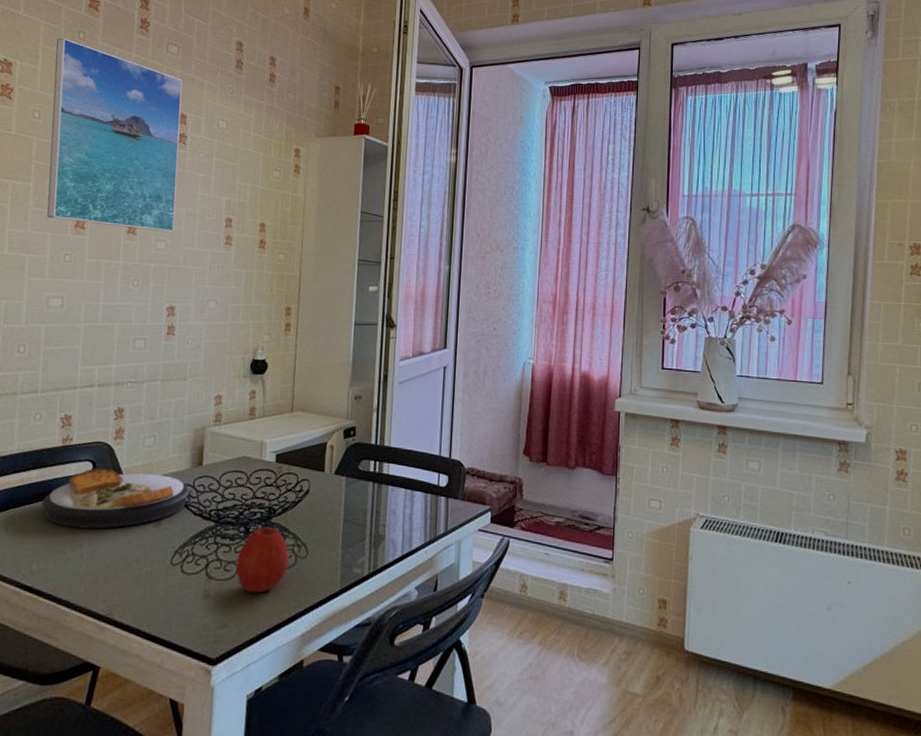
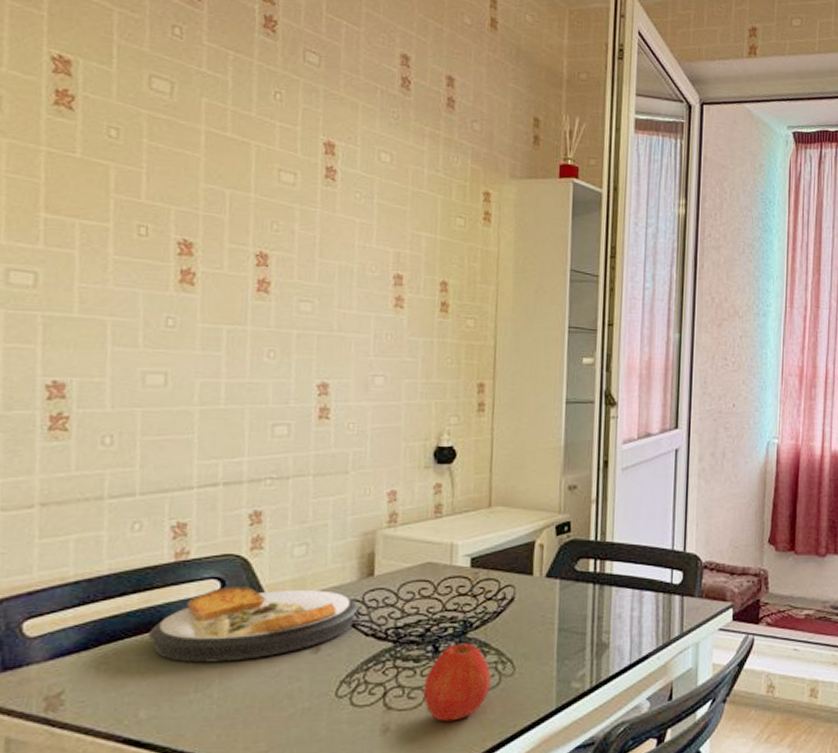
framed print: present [47,37,183,233] -> none [136,32,328,292]

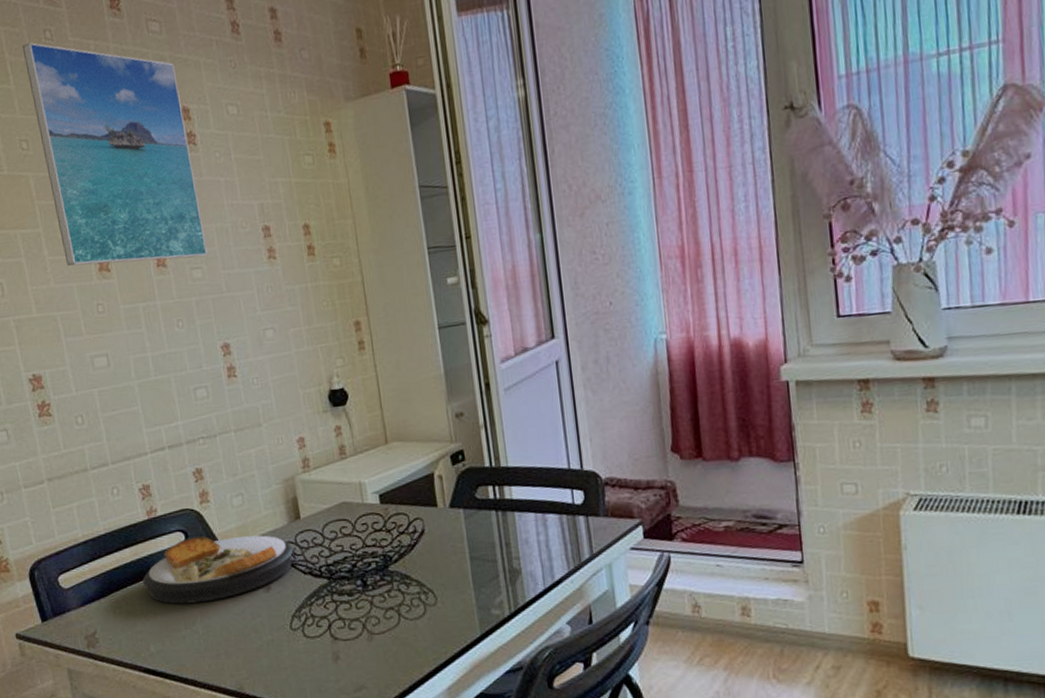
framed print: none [136,32,328,292] -> present [22,42,208,266]
apple: present [423,642,491,722] -> none [360,576,418,650]

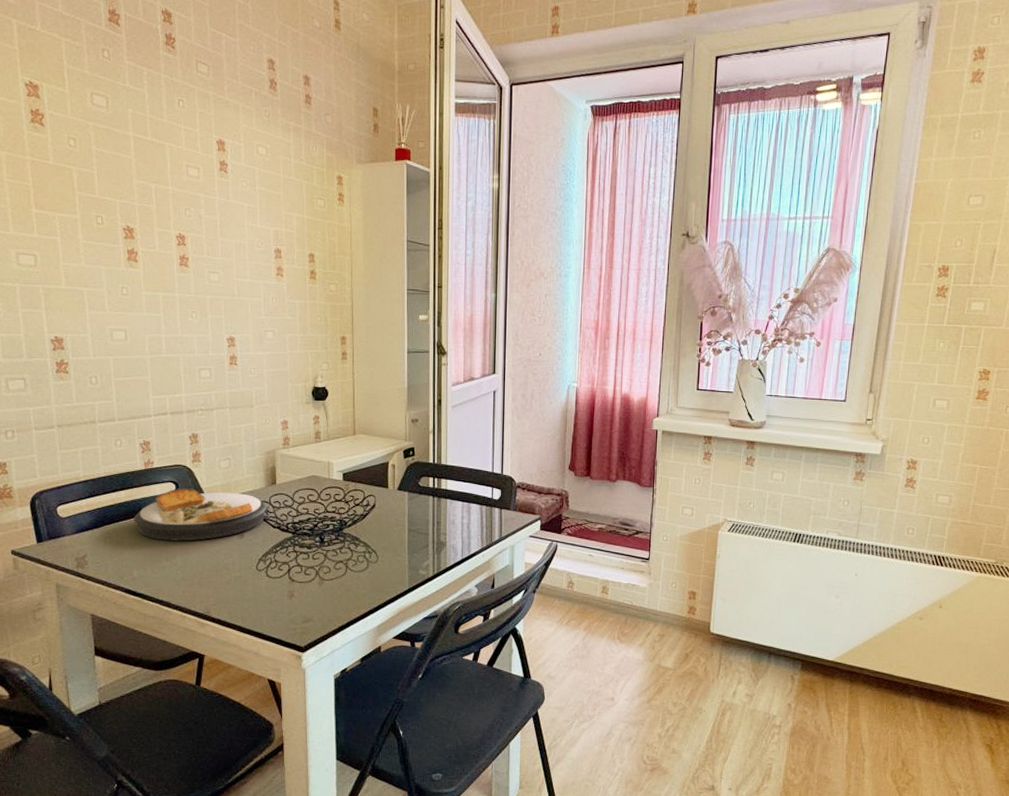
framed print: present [22,42,208,266] -> none [80,56,225,264]

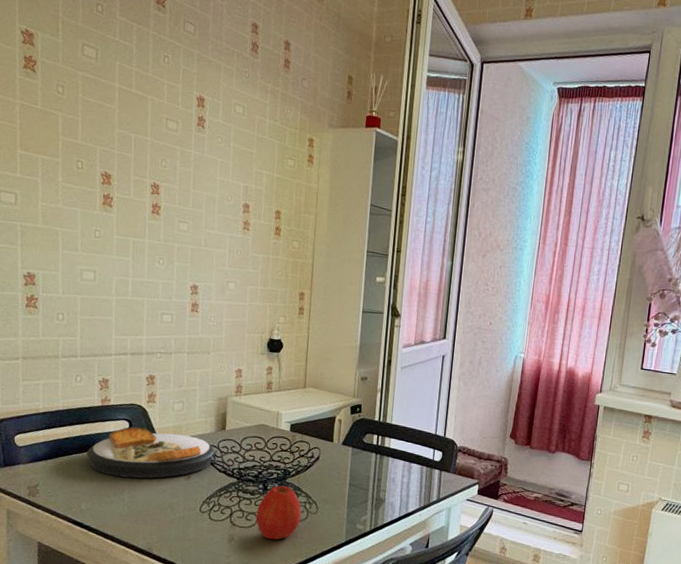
apple: none [315,536,362,593] -> present [256,485,302,540]

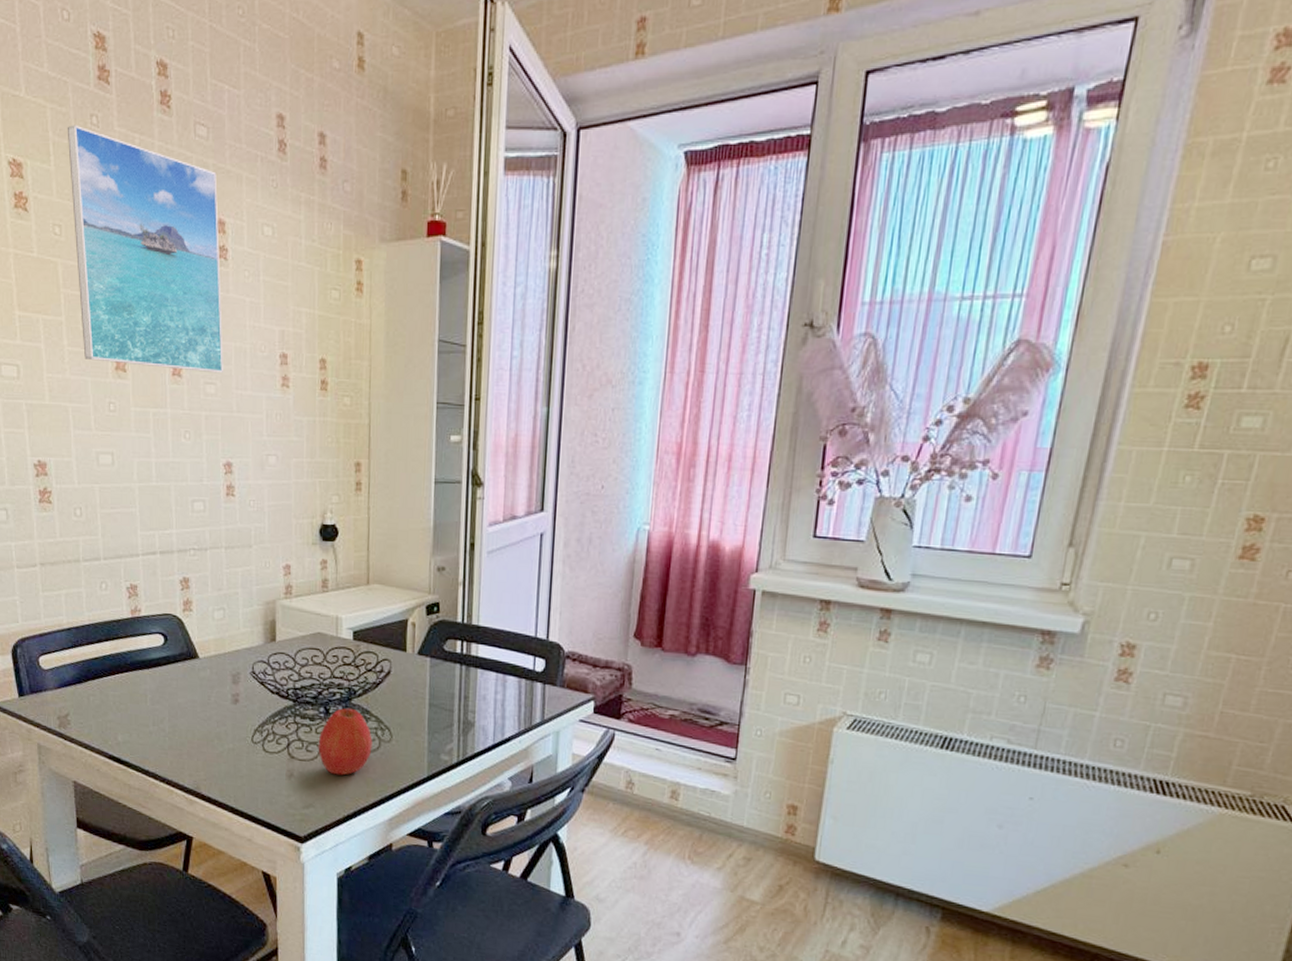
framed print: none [75,9,200,215] -> present [67,125,223,374]
plate: present [87,427,215,479] -> none [119,641,265,704]

